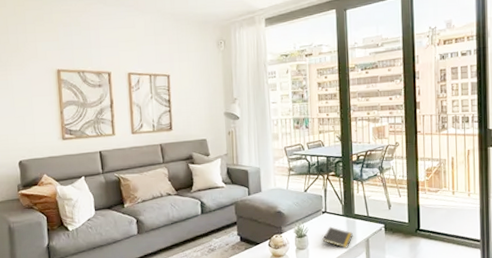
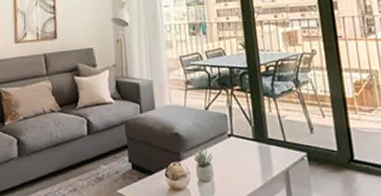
notepad: present [322,226,353,248] -> none [230,153,268,182]

